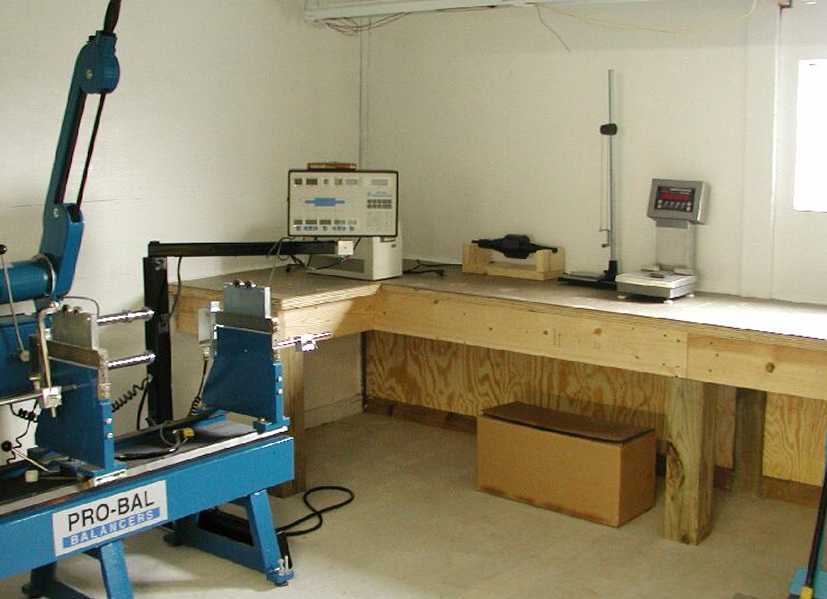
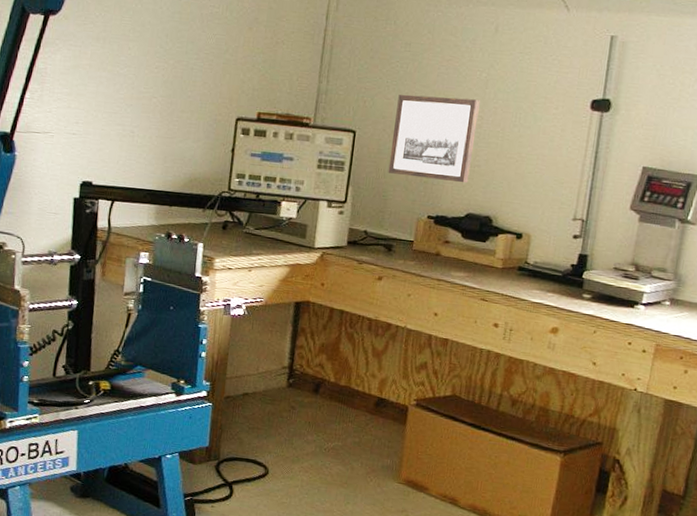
wall art: none [431,134,505,208] -> present [388,94,480,184]

